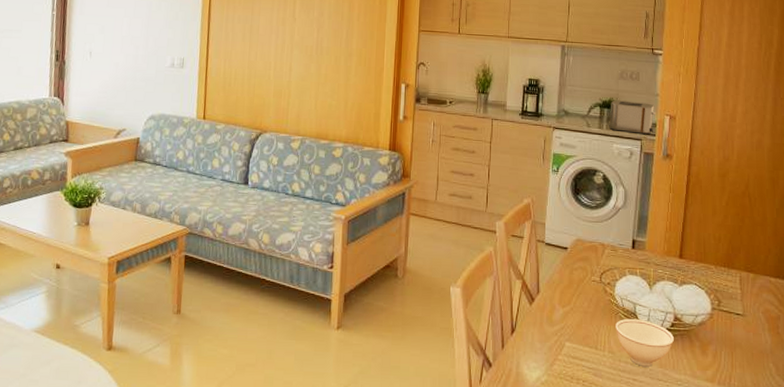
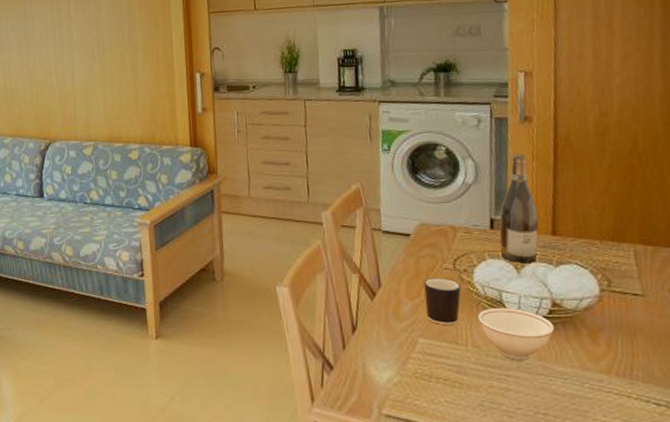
mug: none [574,288,605,332] -> present [423,278,462,326]
toaster: present [609,100,655,135] -> none [446,60,505,98]
wine bottle: none [638,184,670,281] -> present [499,153,539,264]

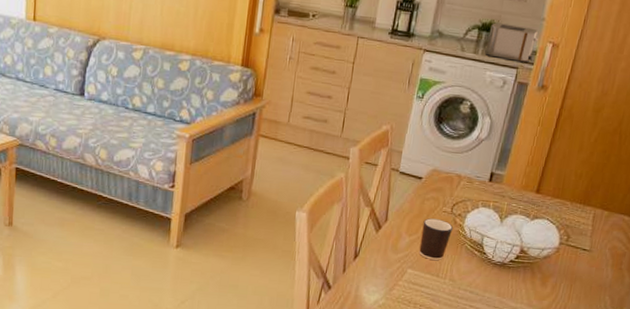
toaster: none [446,60,505,98] -> present [485,22,538,63]
bowl: present [478,307,555,360] -> none [459,249,517,295]
wine bottle: present [499,153,539,264] -> none [491,117,535,215]

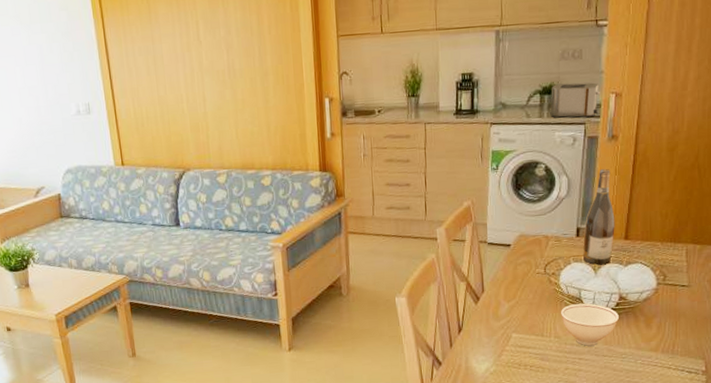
mug: present [419,218,454,261] -> none [519,281,550,322]
bowl: none [459,249,517,295] -> present [561,303,620,346]
wine bottle: none [491,117,535,215] -> present [582,168,615,265]

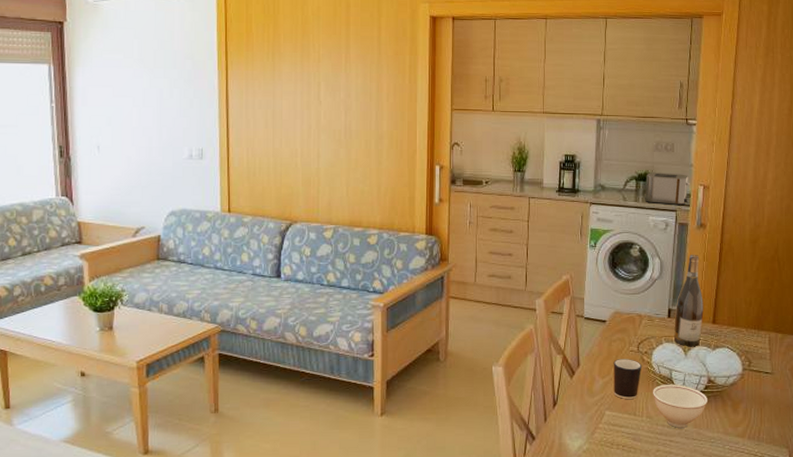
mug: none [519,281,550,322] -> present [613,359,643,400]

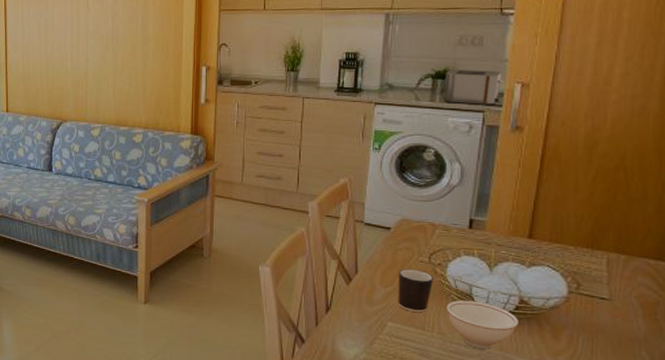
wine bottle: present [673,254,704,347] -> none [475,160,517,263]

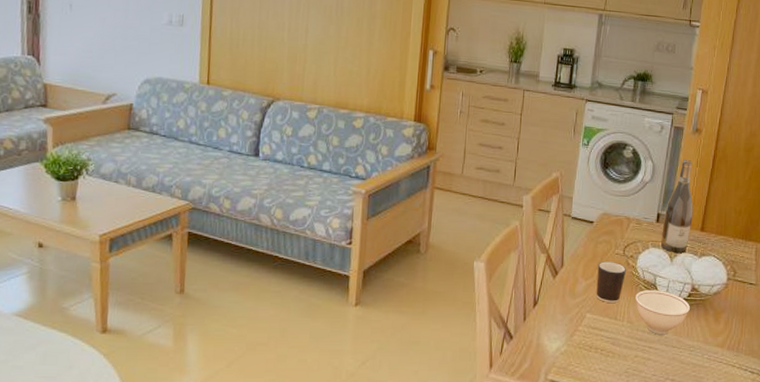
toaster: present [443,69,503,106] -> none [642,73,688,109]
wine bottle: none [475,160,517,263] -> present [660,159,693,254]

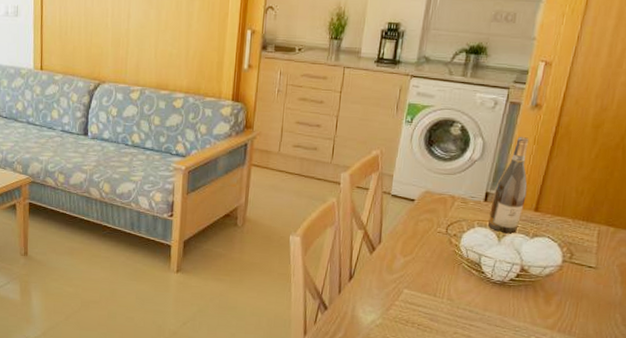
mug: present [596,261,627,304] -> none [414,239,449,281]
bowl: present [635,289,691,335] -> none [457,268,519,314]

